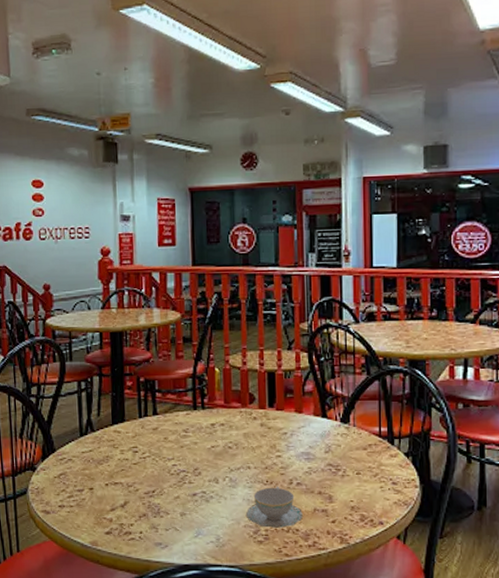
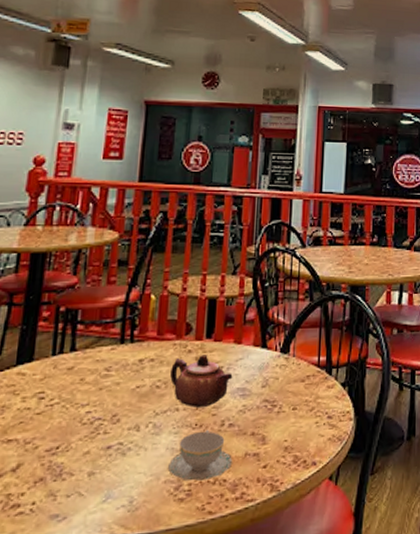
teapot: none [240,422,297,467] -> present [170,354,233,407]

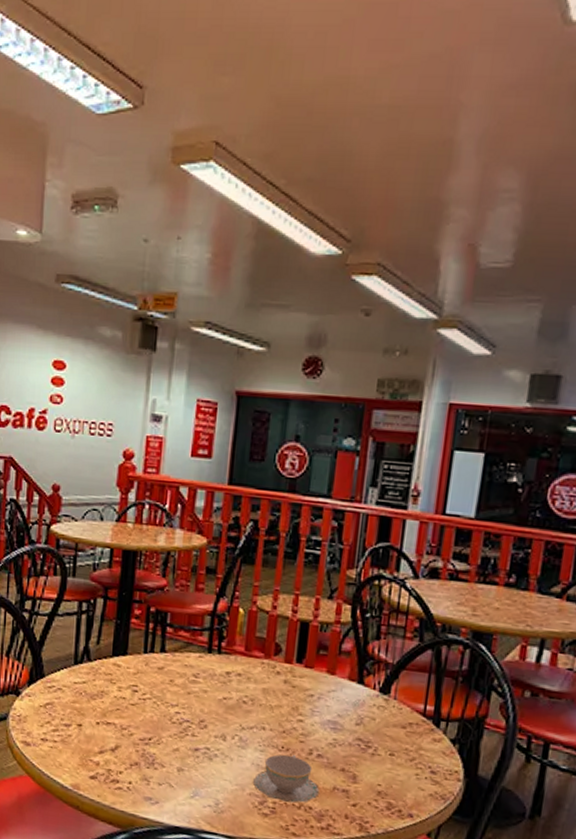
teapot: present [170,354,233,407] -> none [257,677,324,732]

